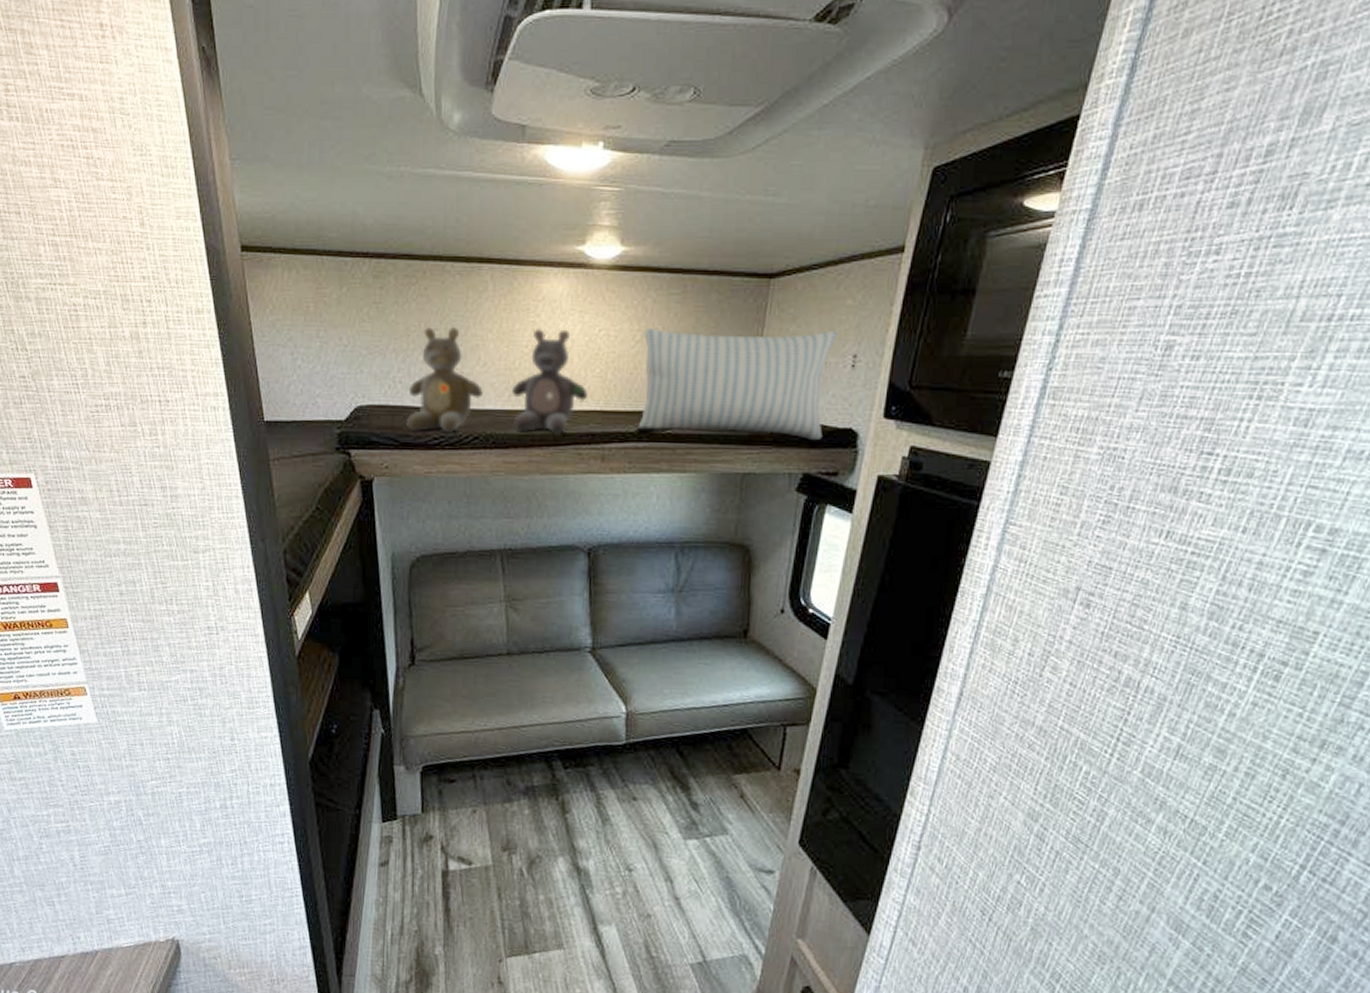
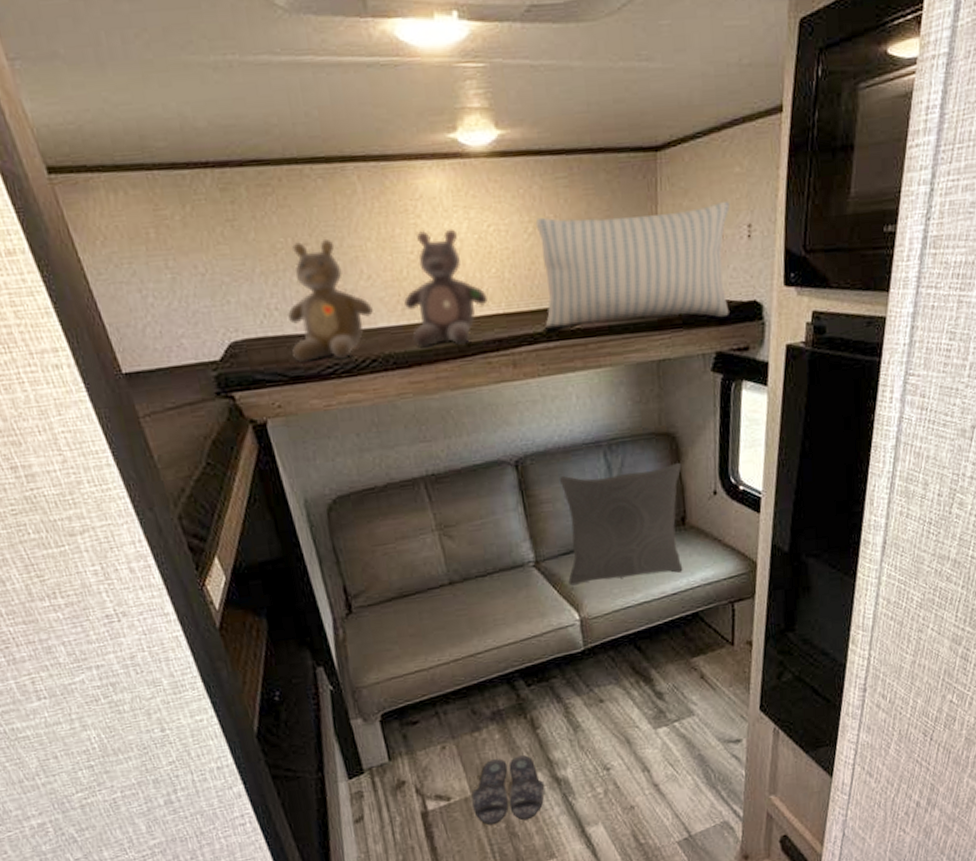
slippers: none [491,834,565,903] -> present [471,755,545,825]
pillow: none [621,571,752,685] -> present [560,462,683,586]

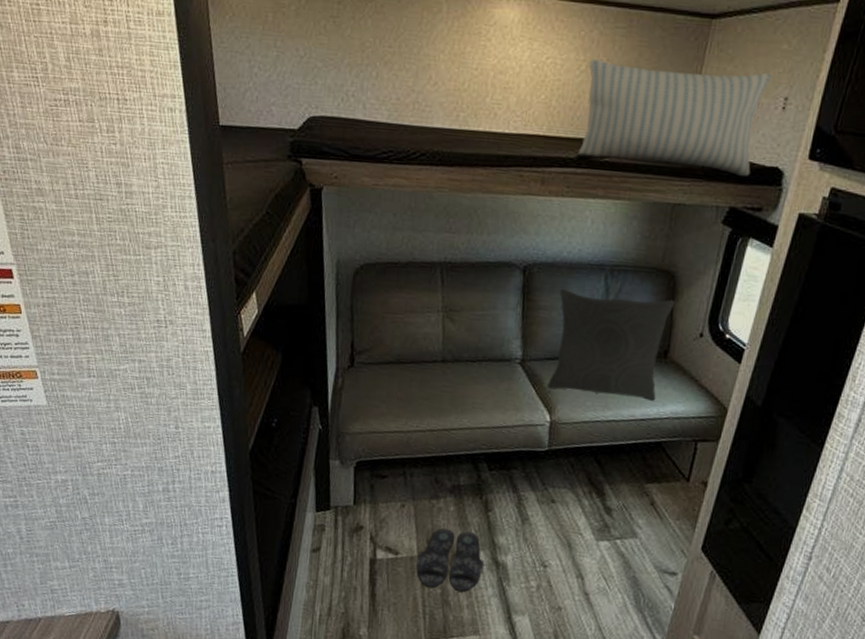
teddy bear: present [286,239,373,362] -> none [357,44,432,148]
stuffed animal: present [404,228,488,348] -> none [460,52,532,157]

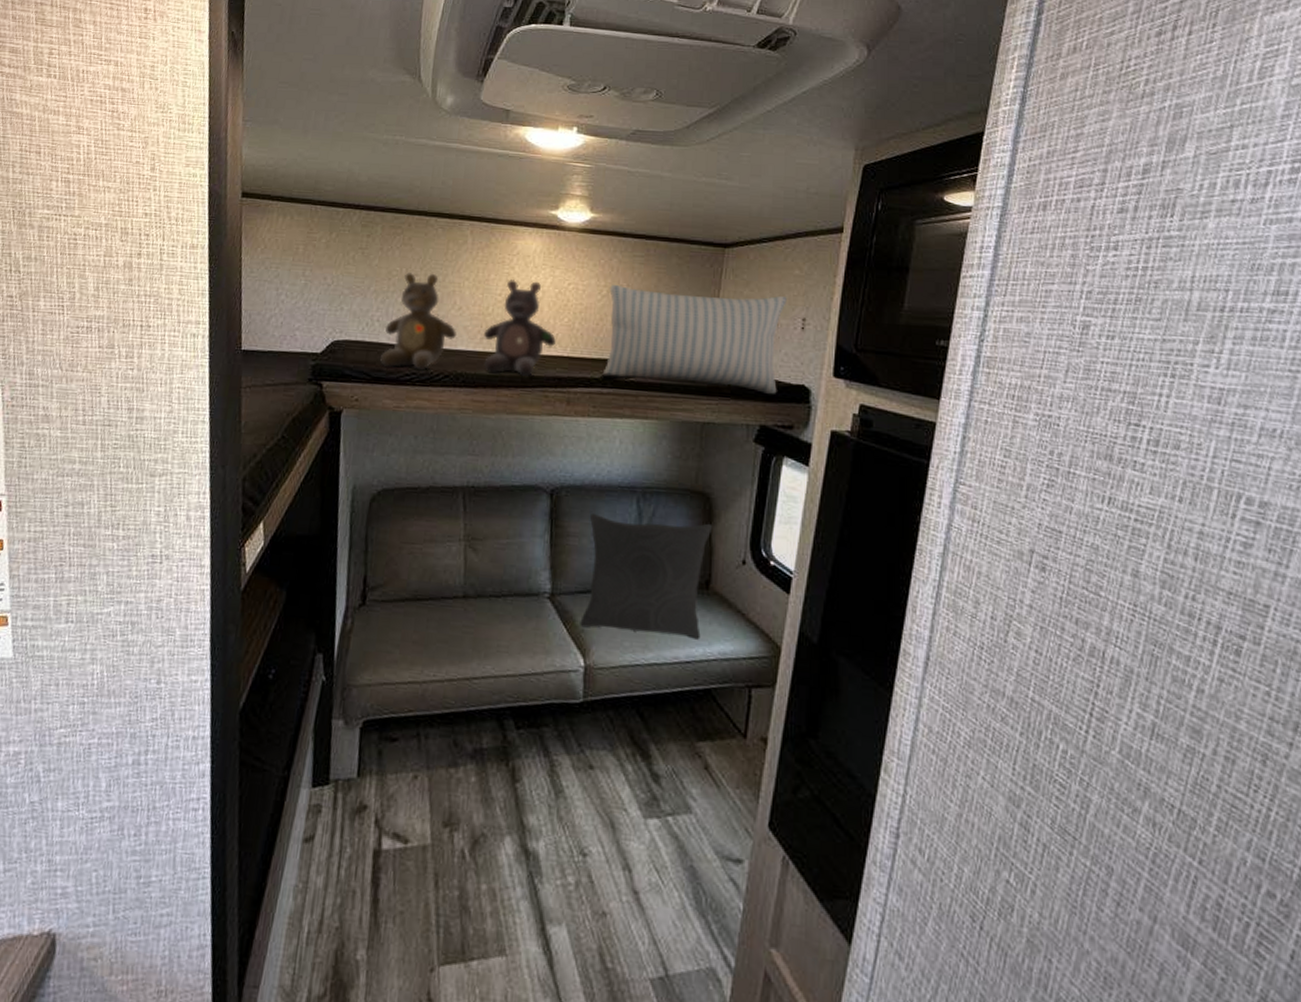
teddy bear: none [357,44,432,148] -> present [380,273,456,371]
slippers: present [416,528,485,593] -> none [429,806,512,895]
stuffed animal: none [460,52,532,157] -> present [484,279,556,377]

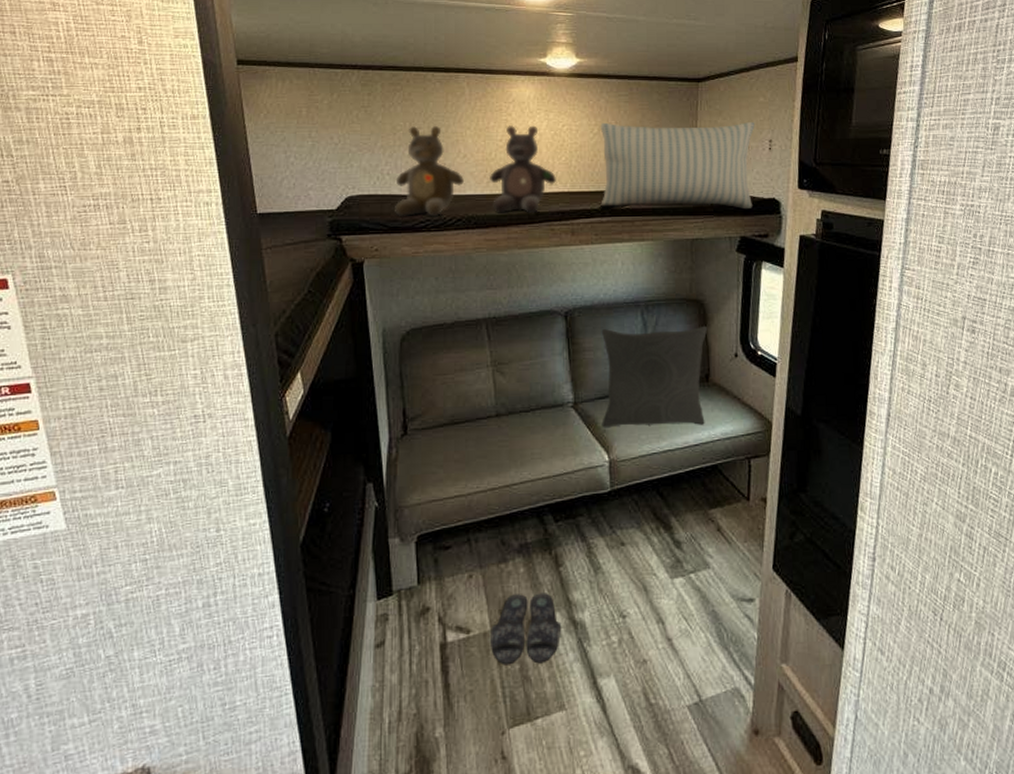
slippers: none [429,806,512,895] -> present [489,593,562,665]

